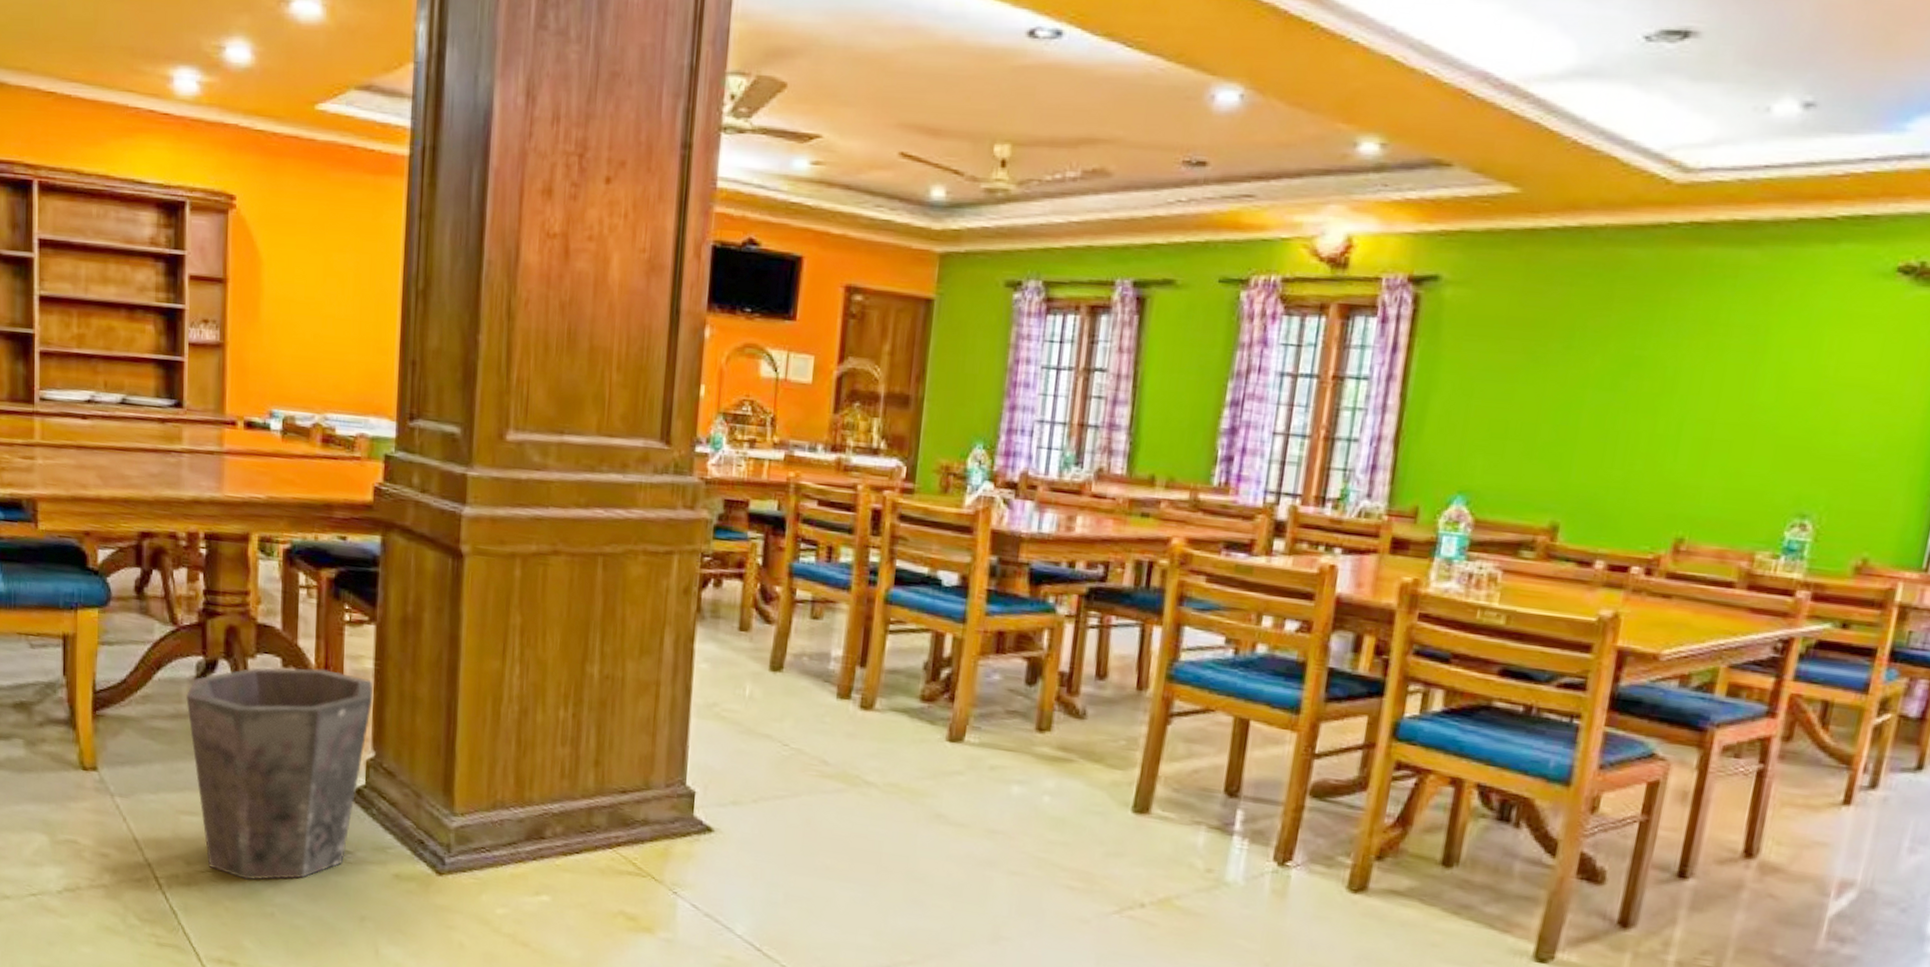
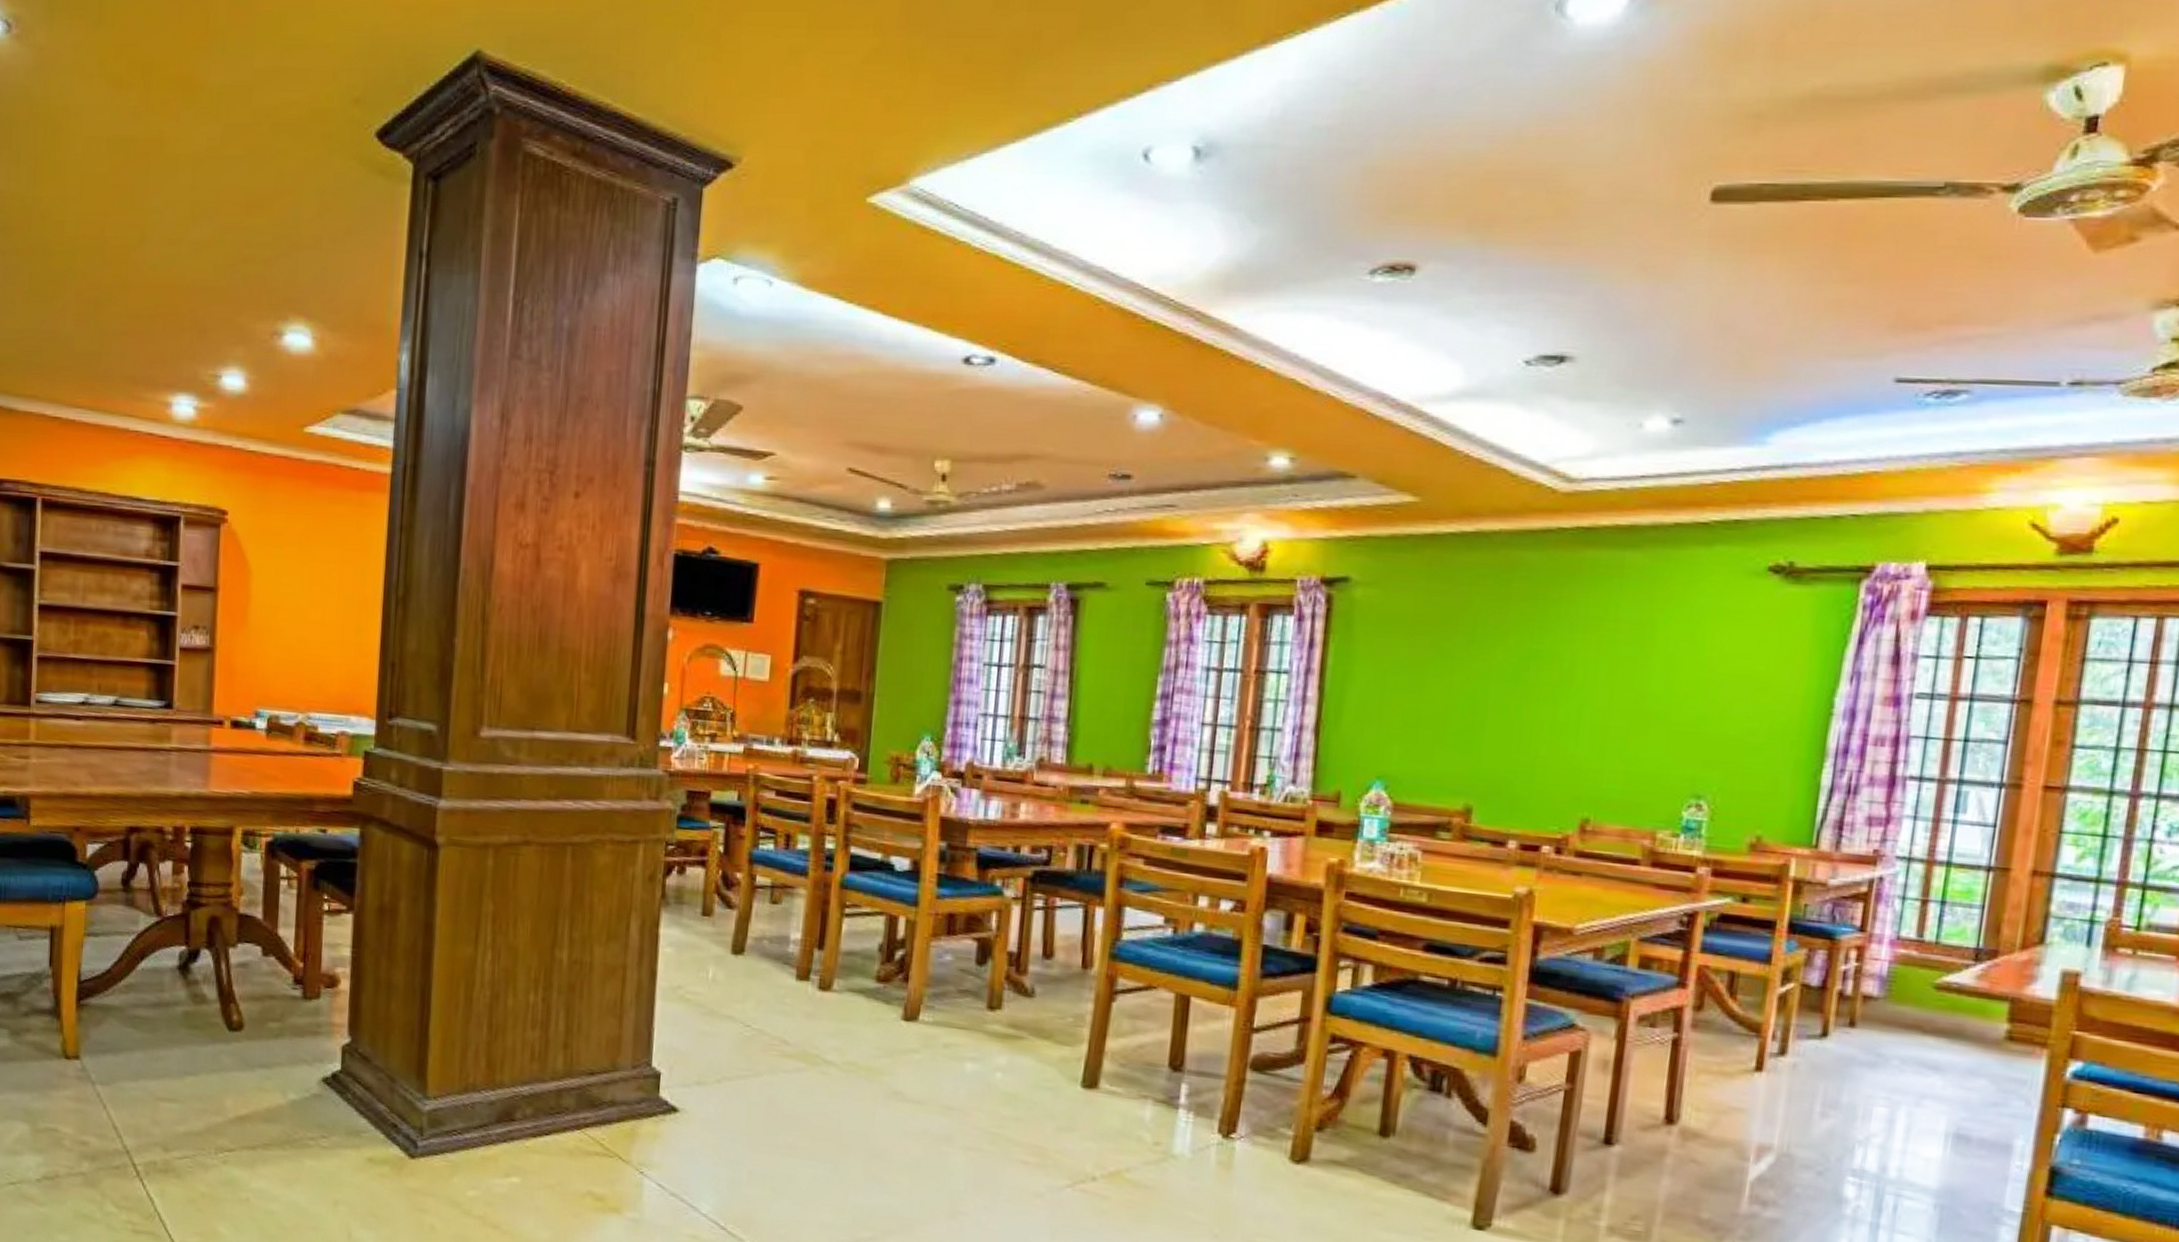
waste bin: present [186,667,373,880] -> none [168,956,350,1166]

